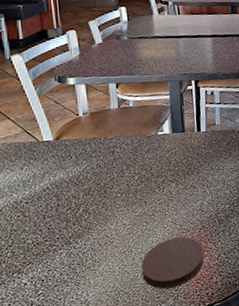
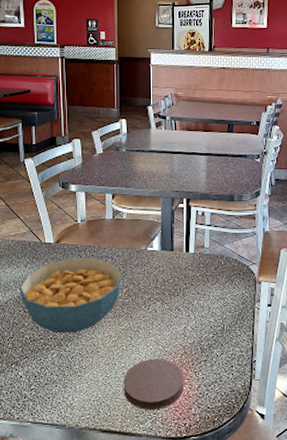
cereal bowl: none [16,149,133,233] -> present [19,257,122,334]

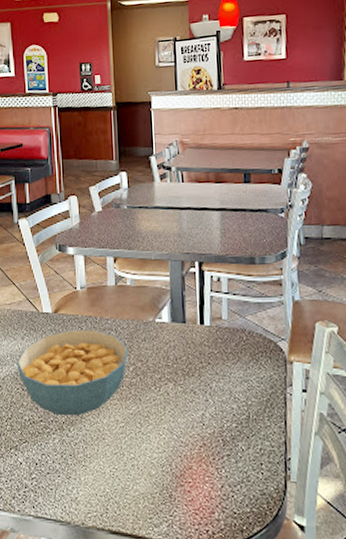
coaster: present [123,358,184,411] -> none [133,449,204,512]

